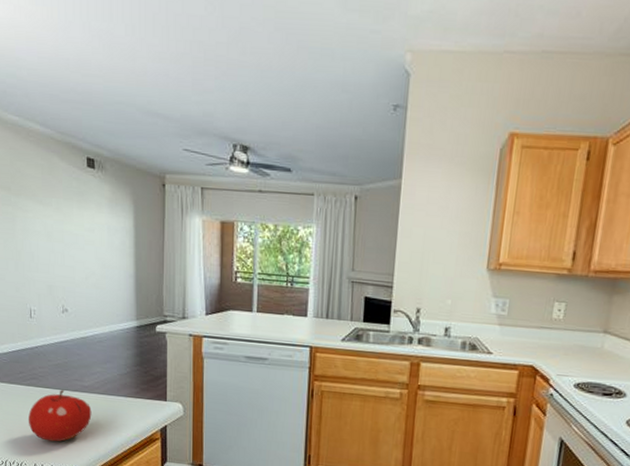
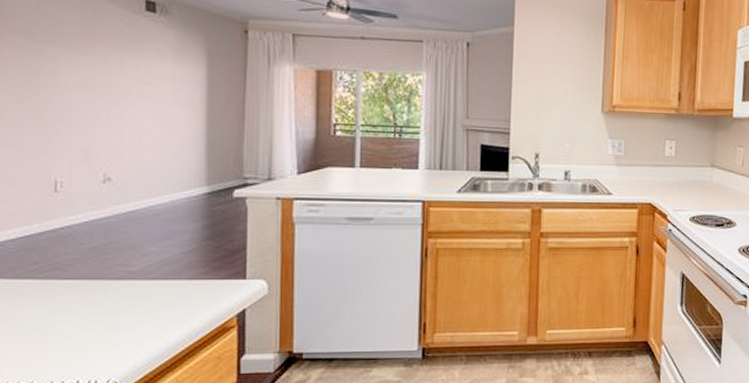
fruit: present [28,390,92,442] -> none [43,280,141,349]

